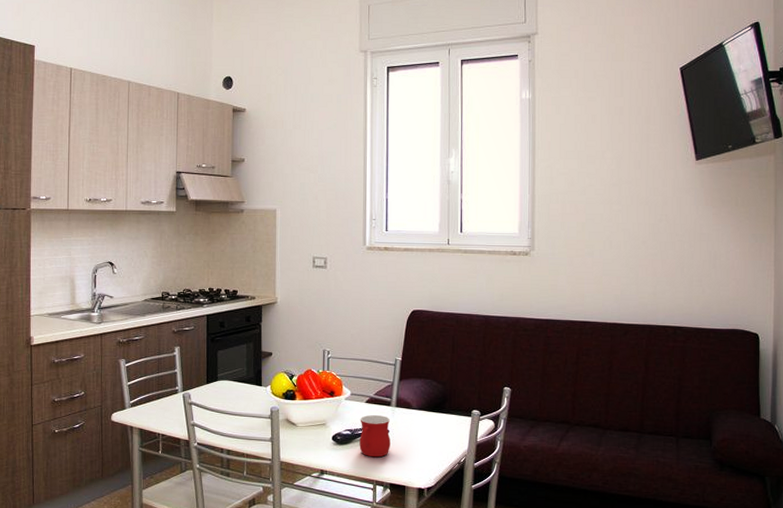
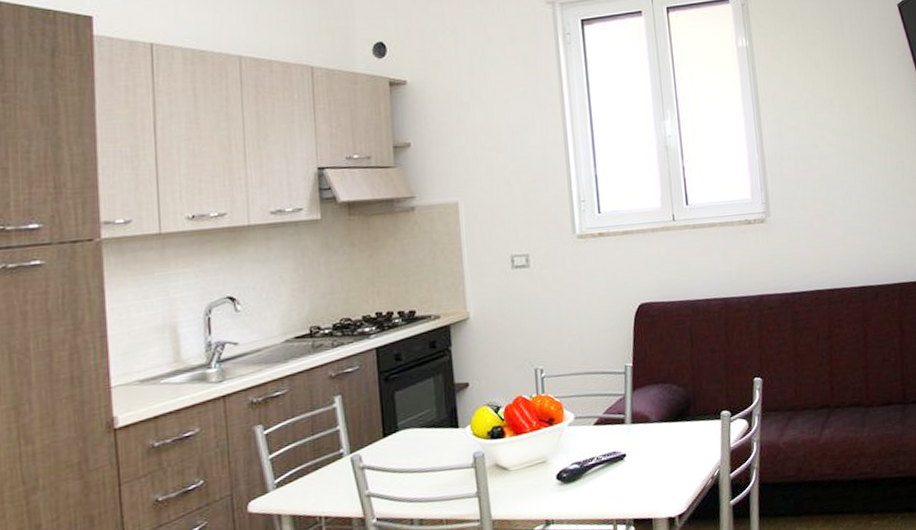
mug: present [359,414,391,458] -> none [589,437,630,491]

